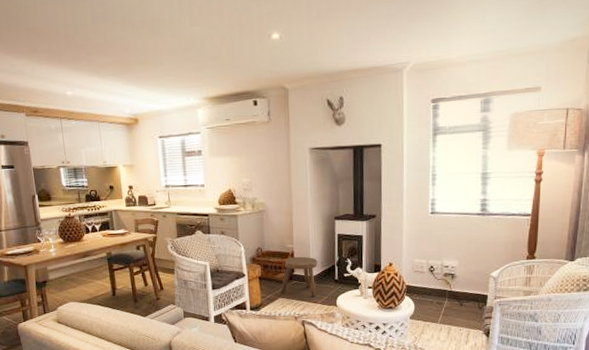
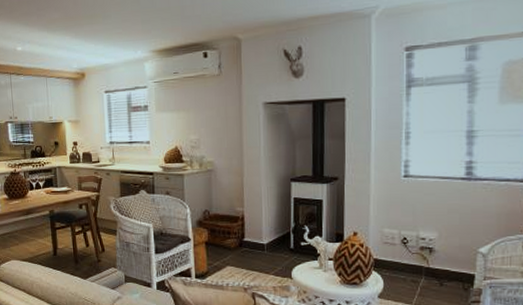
stool: present [280,256,318,297] -> none [229,221,271,267]

